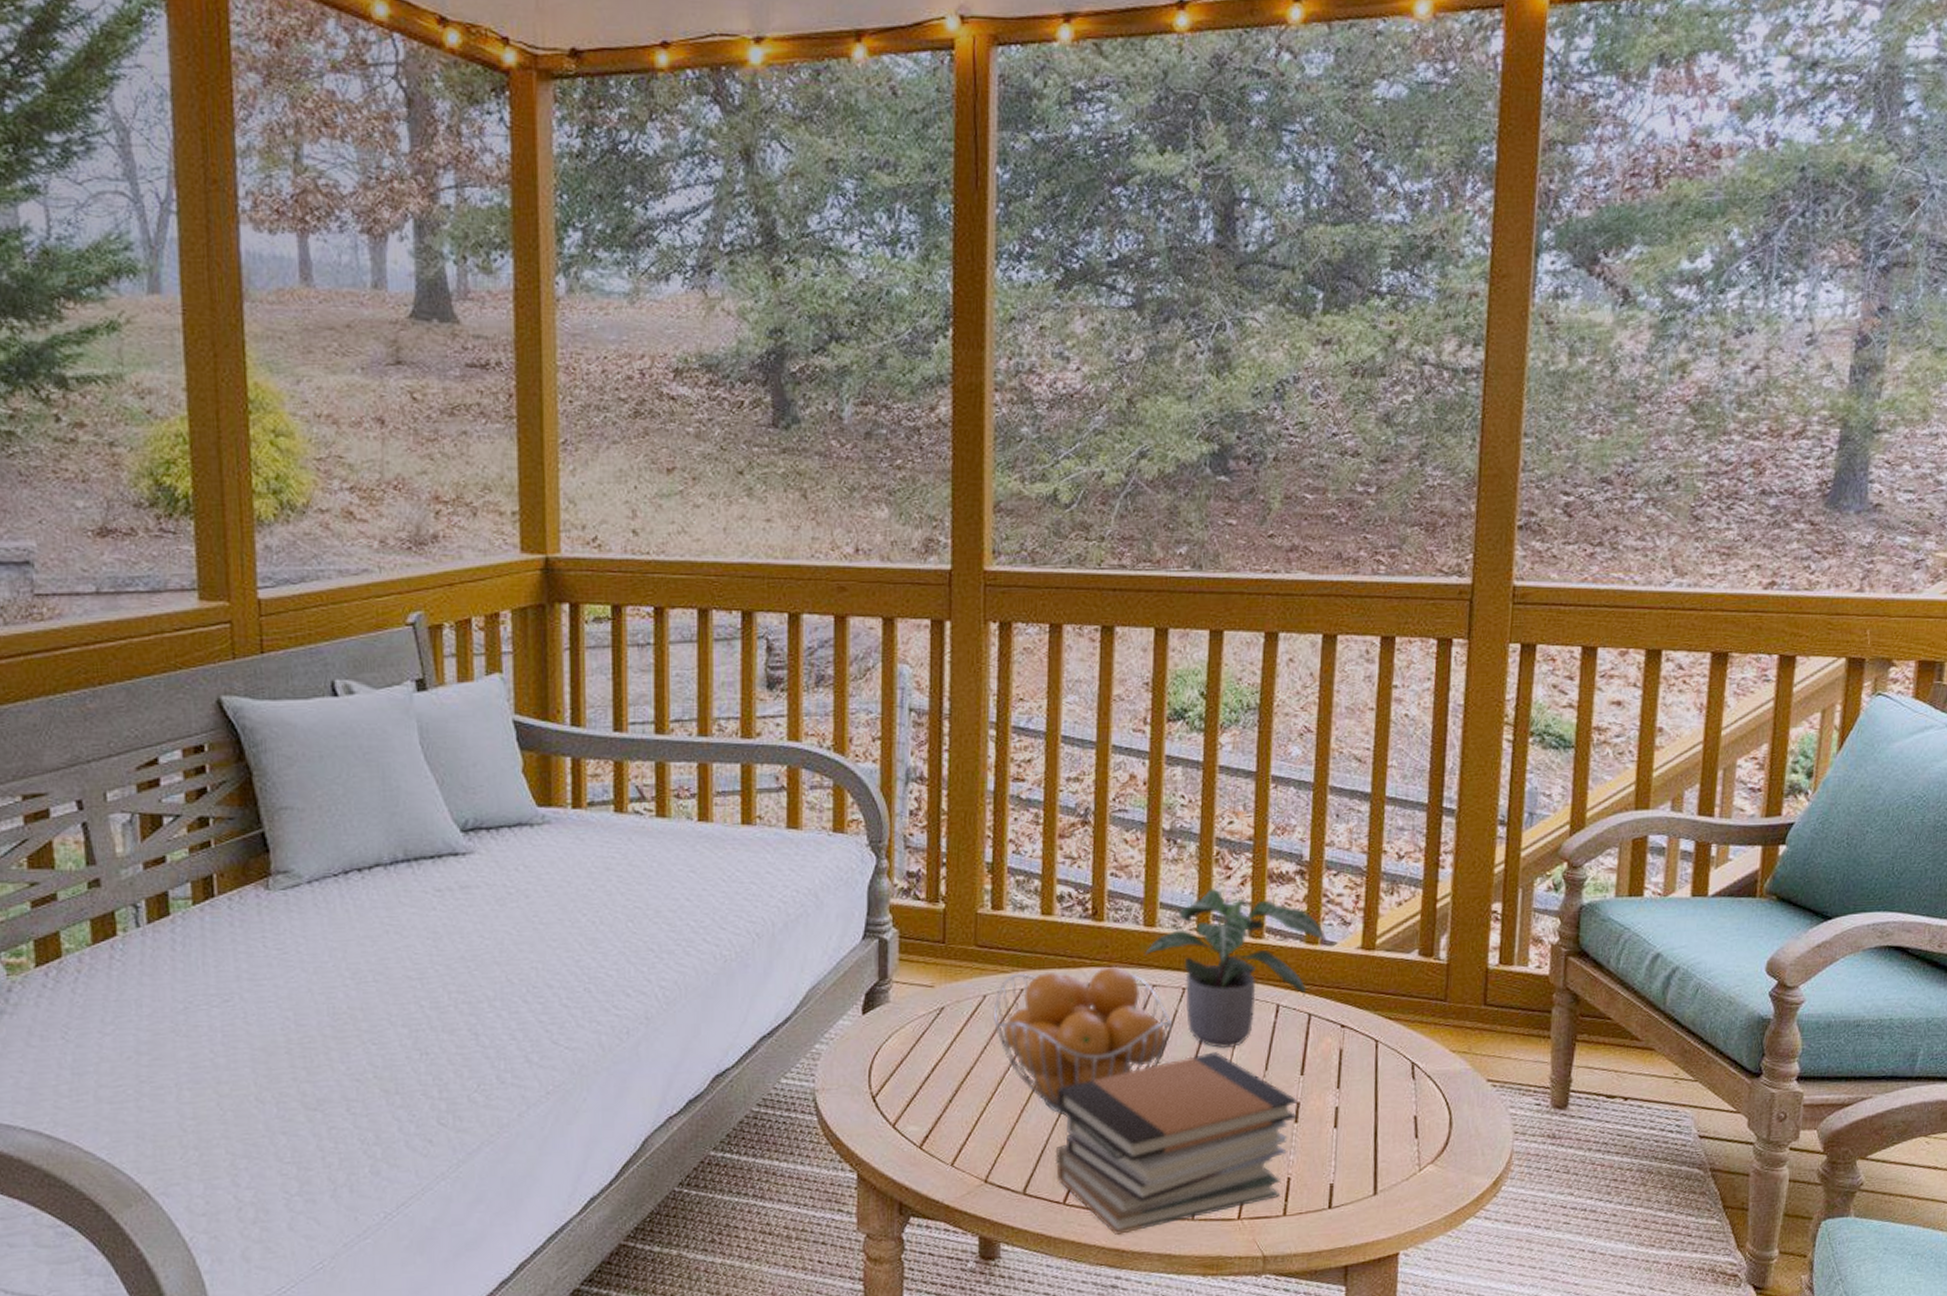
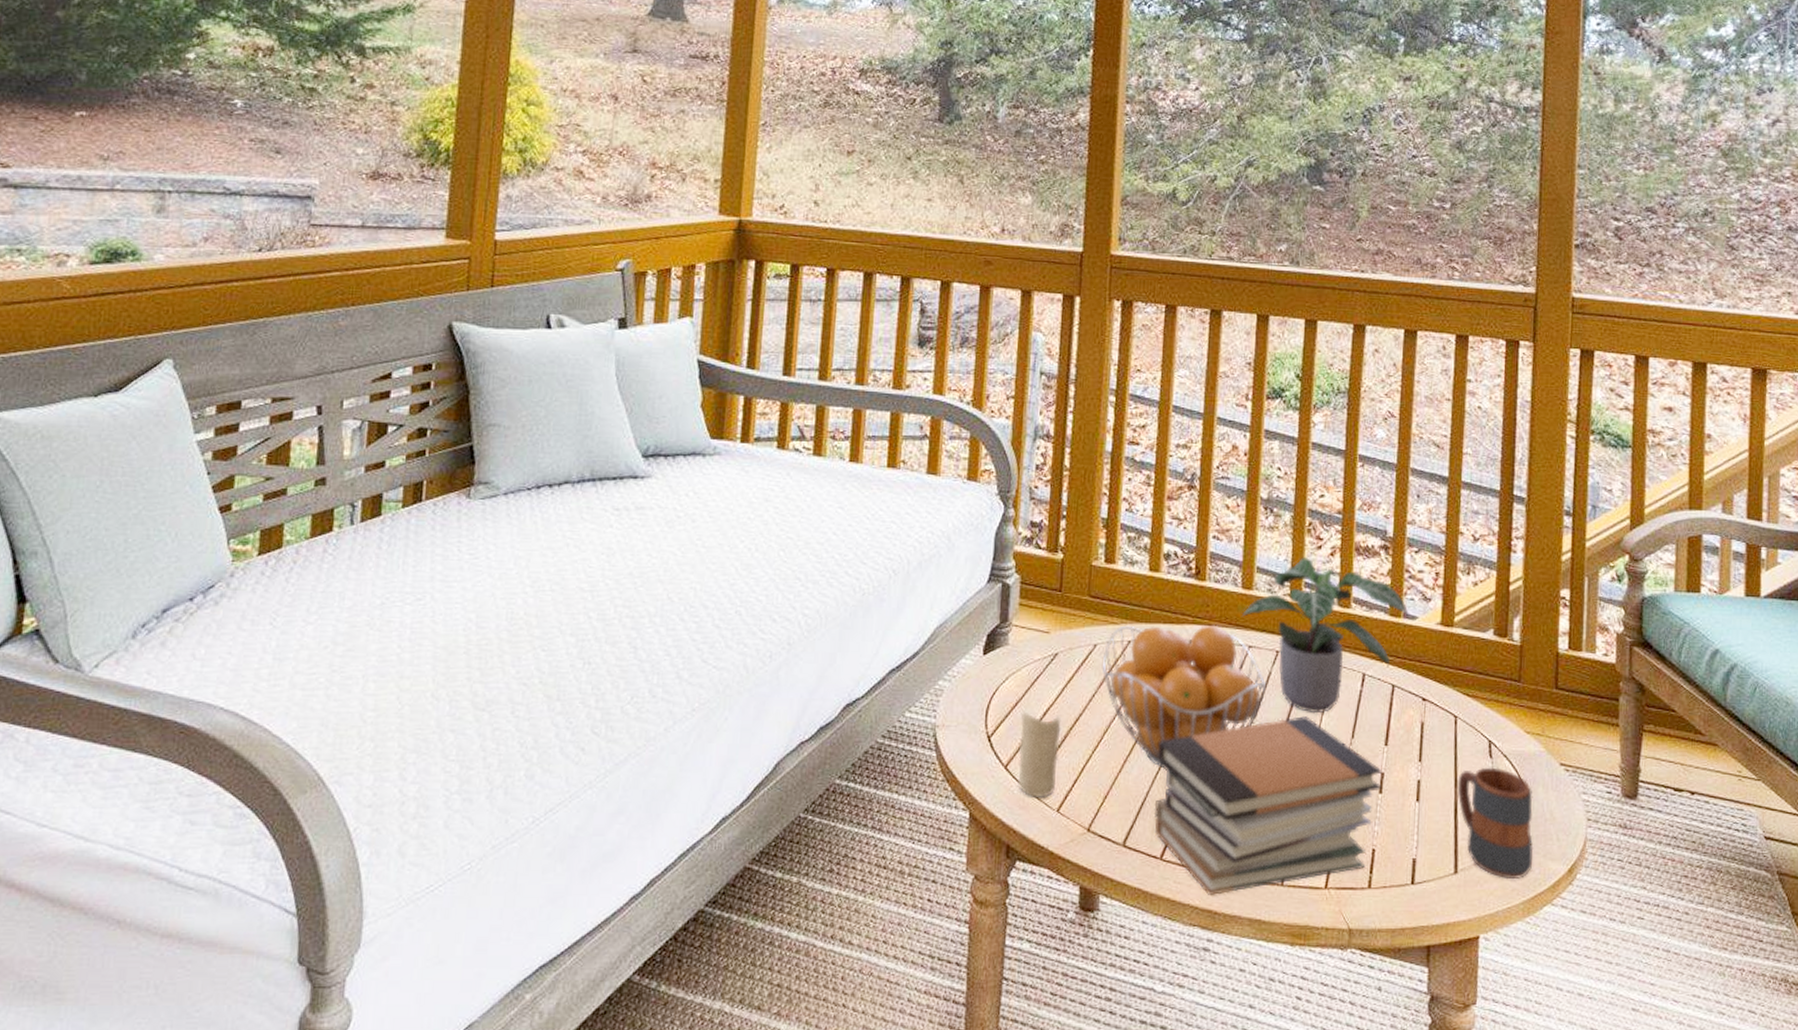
candle: none [906,1068,951,1154] -> present [1019,711,1061,797]
mug: none [1377,1088,1458,1196] -> present [1457,767,1534,879]

